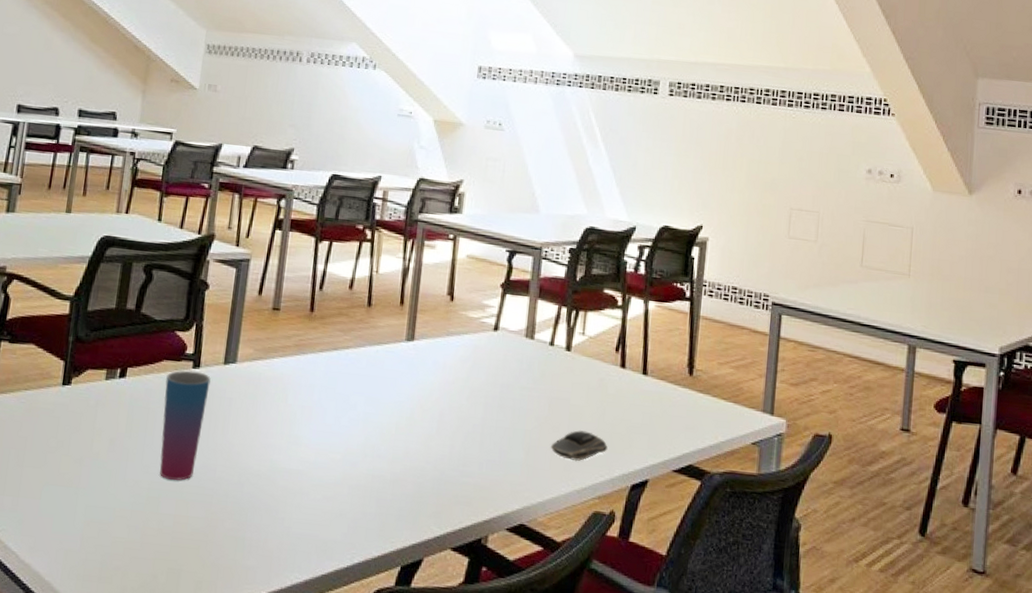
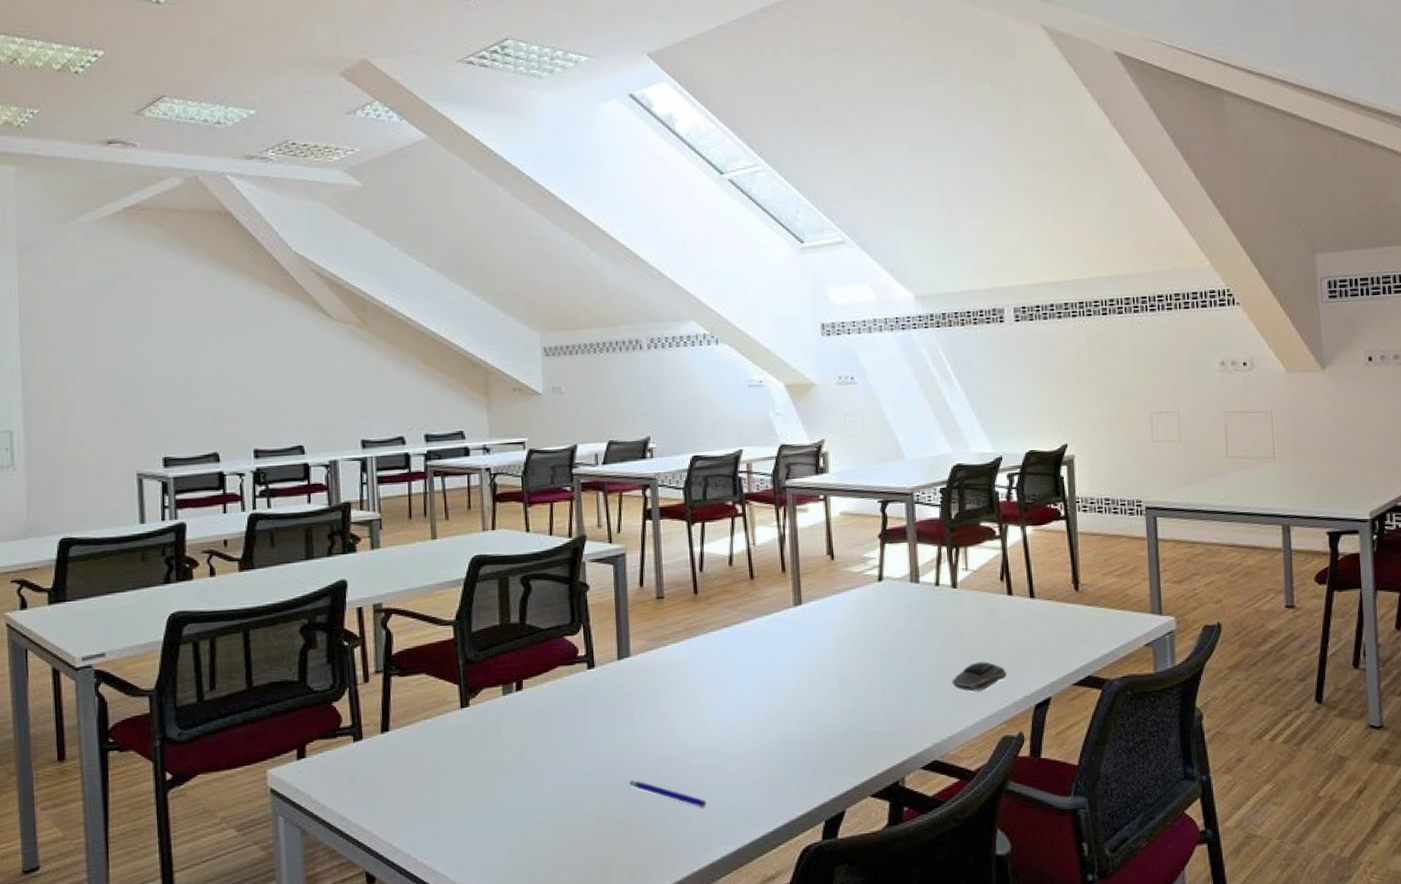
cup: present [160,370,211,481] -> none [563,671,608,780]
pen: none [213,489,286,531] -> present [629,780,707,808]

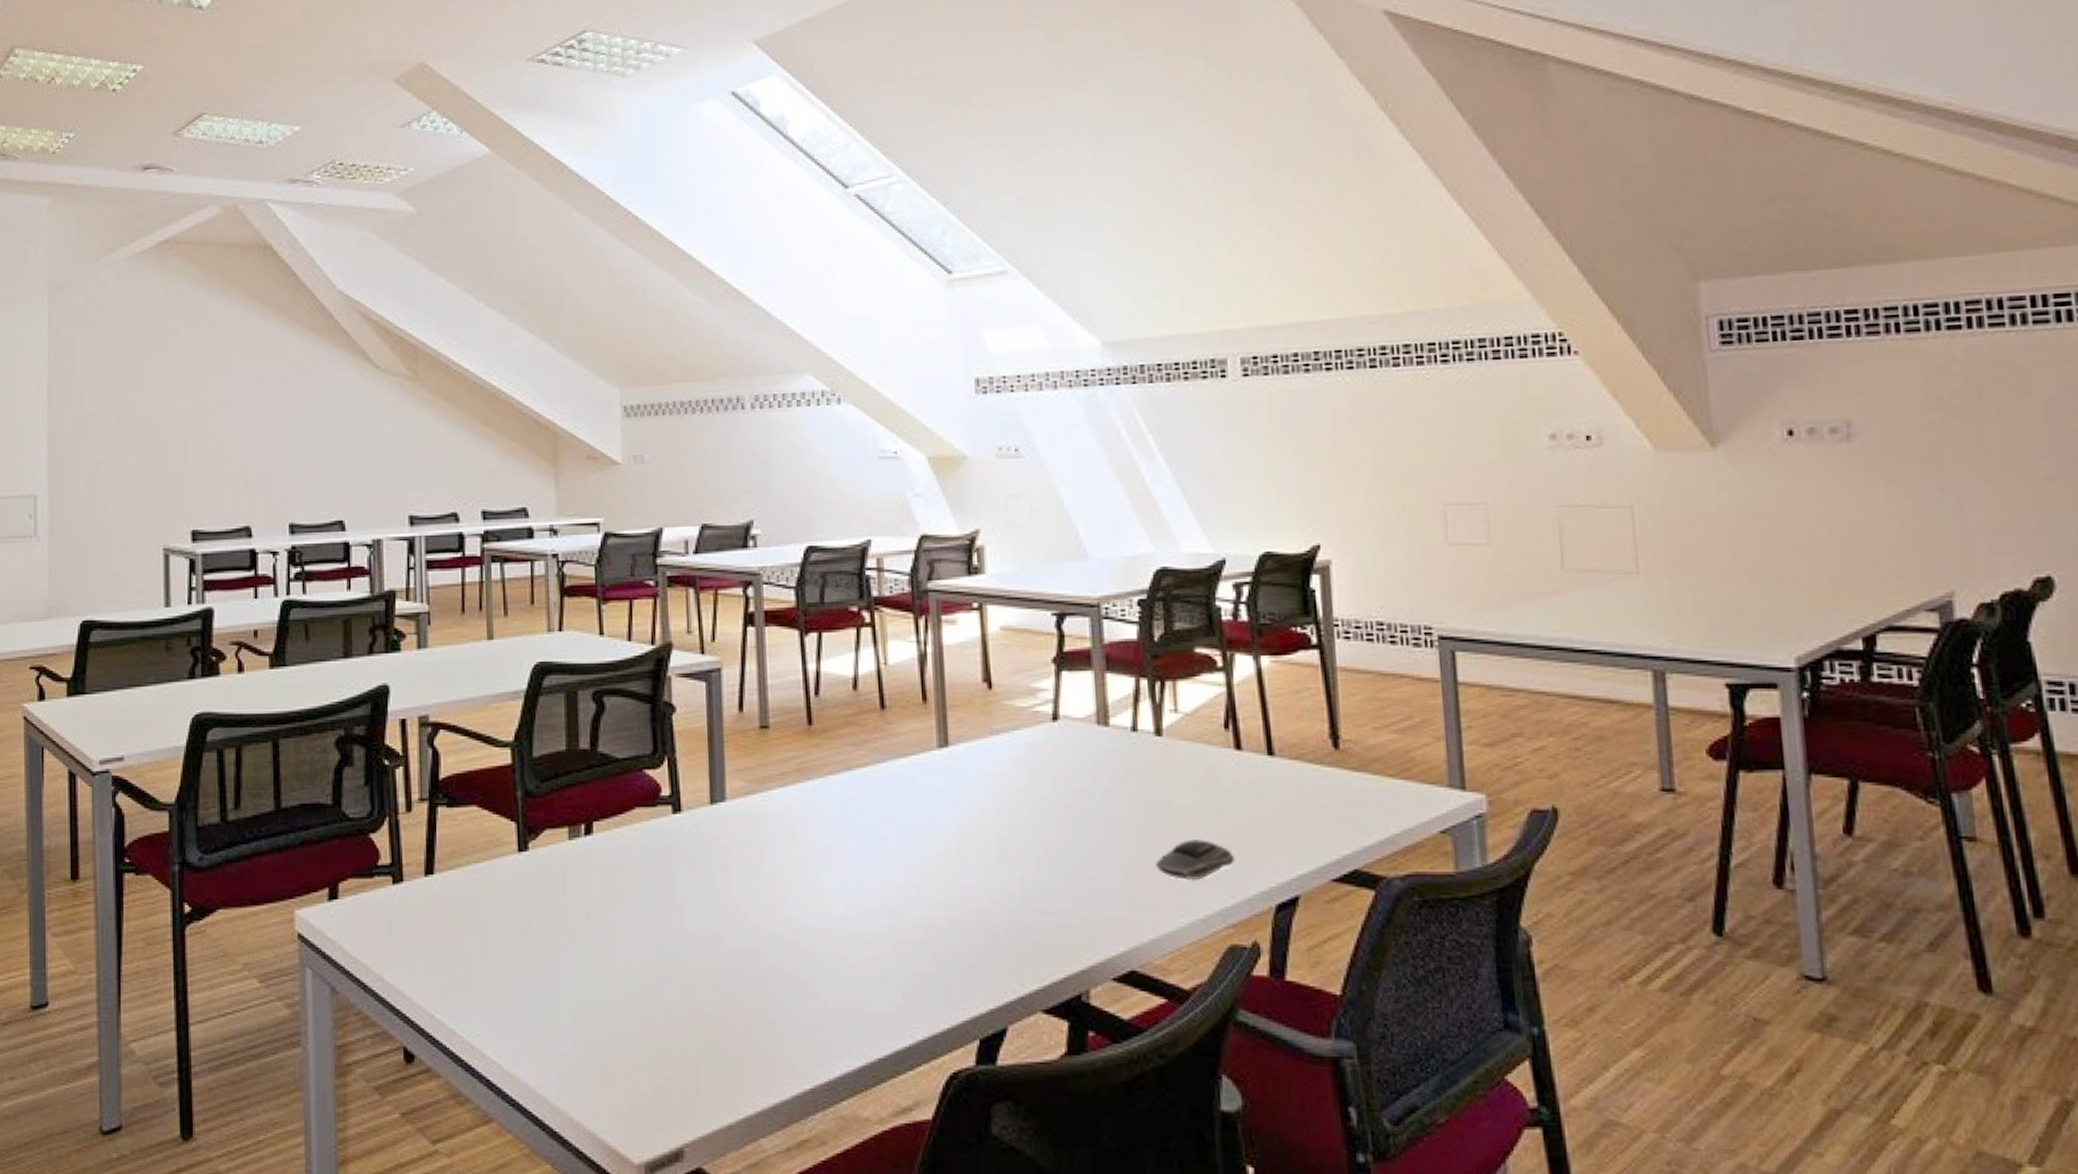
pen: present [629,780,707,808] -> none [723,962,822,1007]

